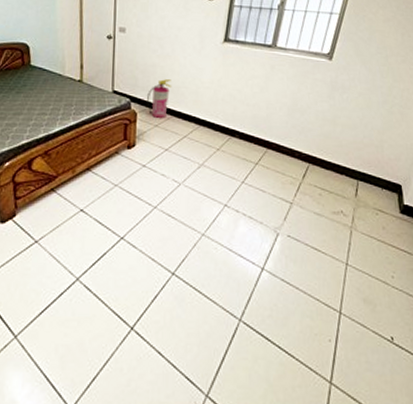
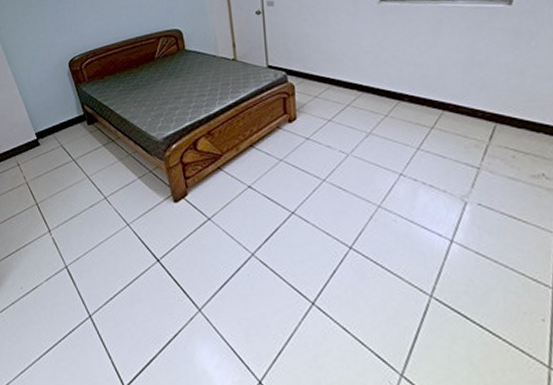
fire extinguisher: present [147,79,171,119] -> none [303,48,327,90]

